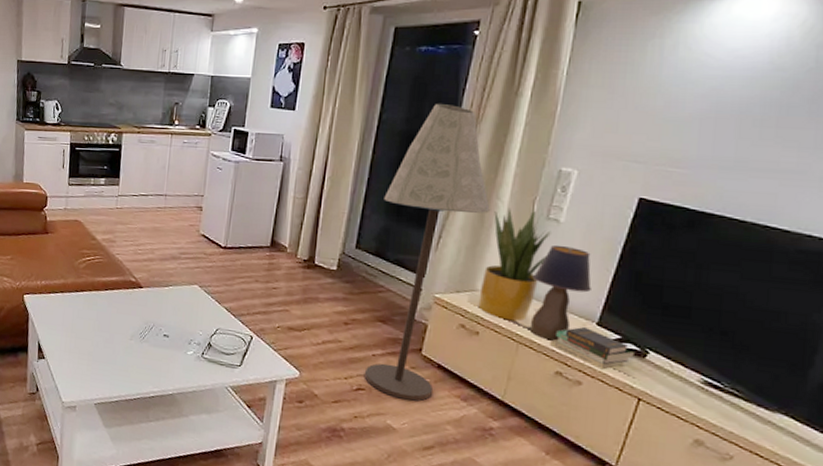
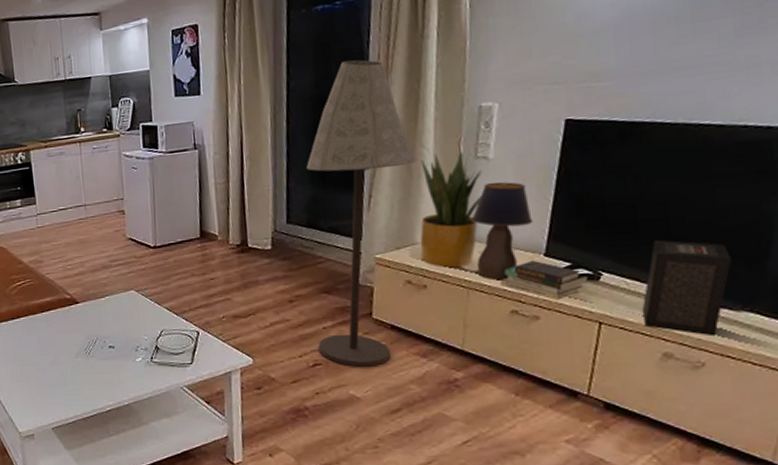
speaker: none [680,329,775,433] -> present [641,239,732,337]

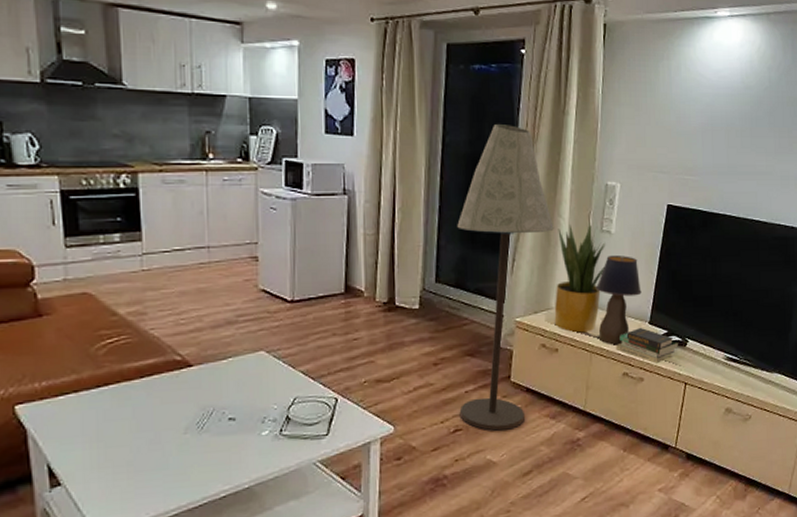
speaker: present [641,239,732,337] -> none [713,313,769,394]

